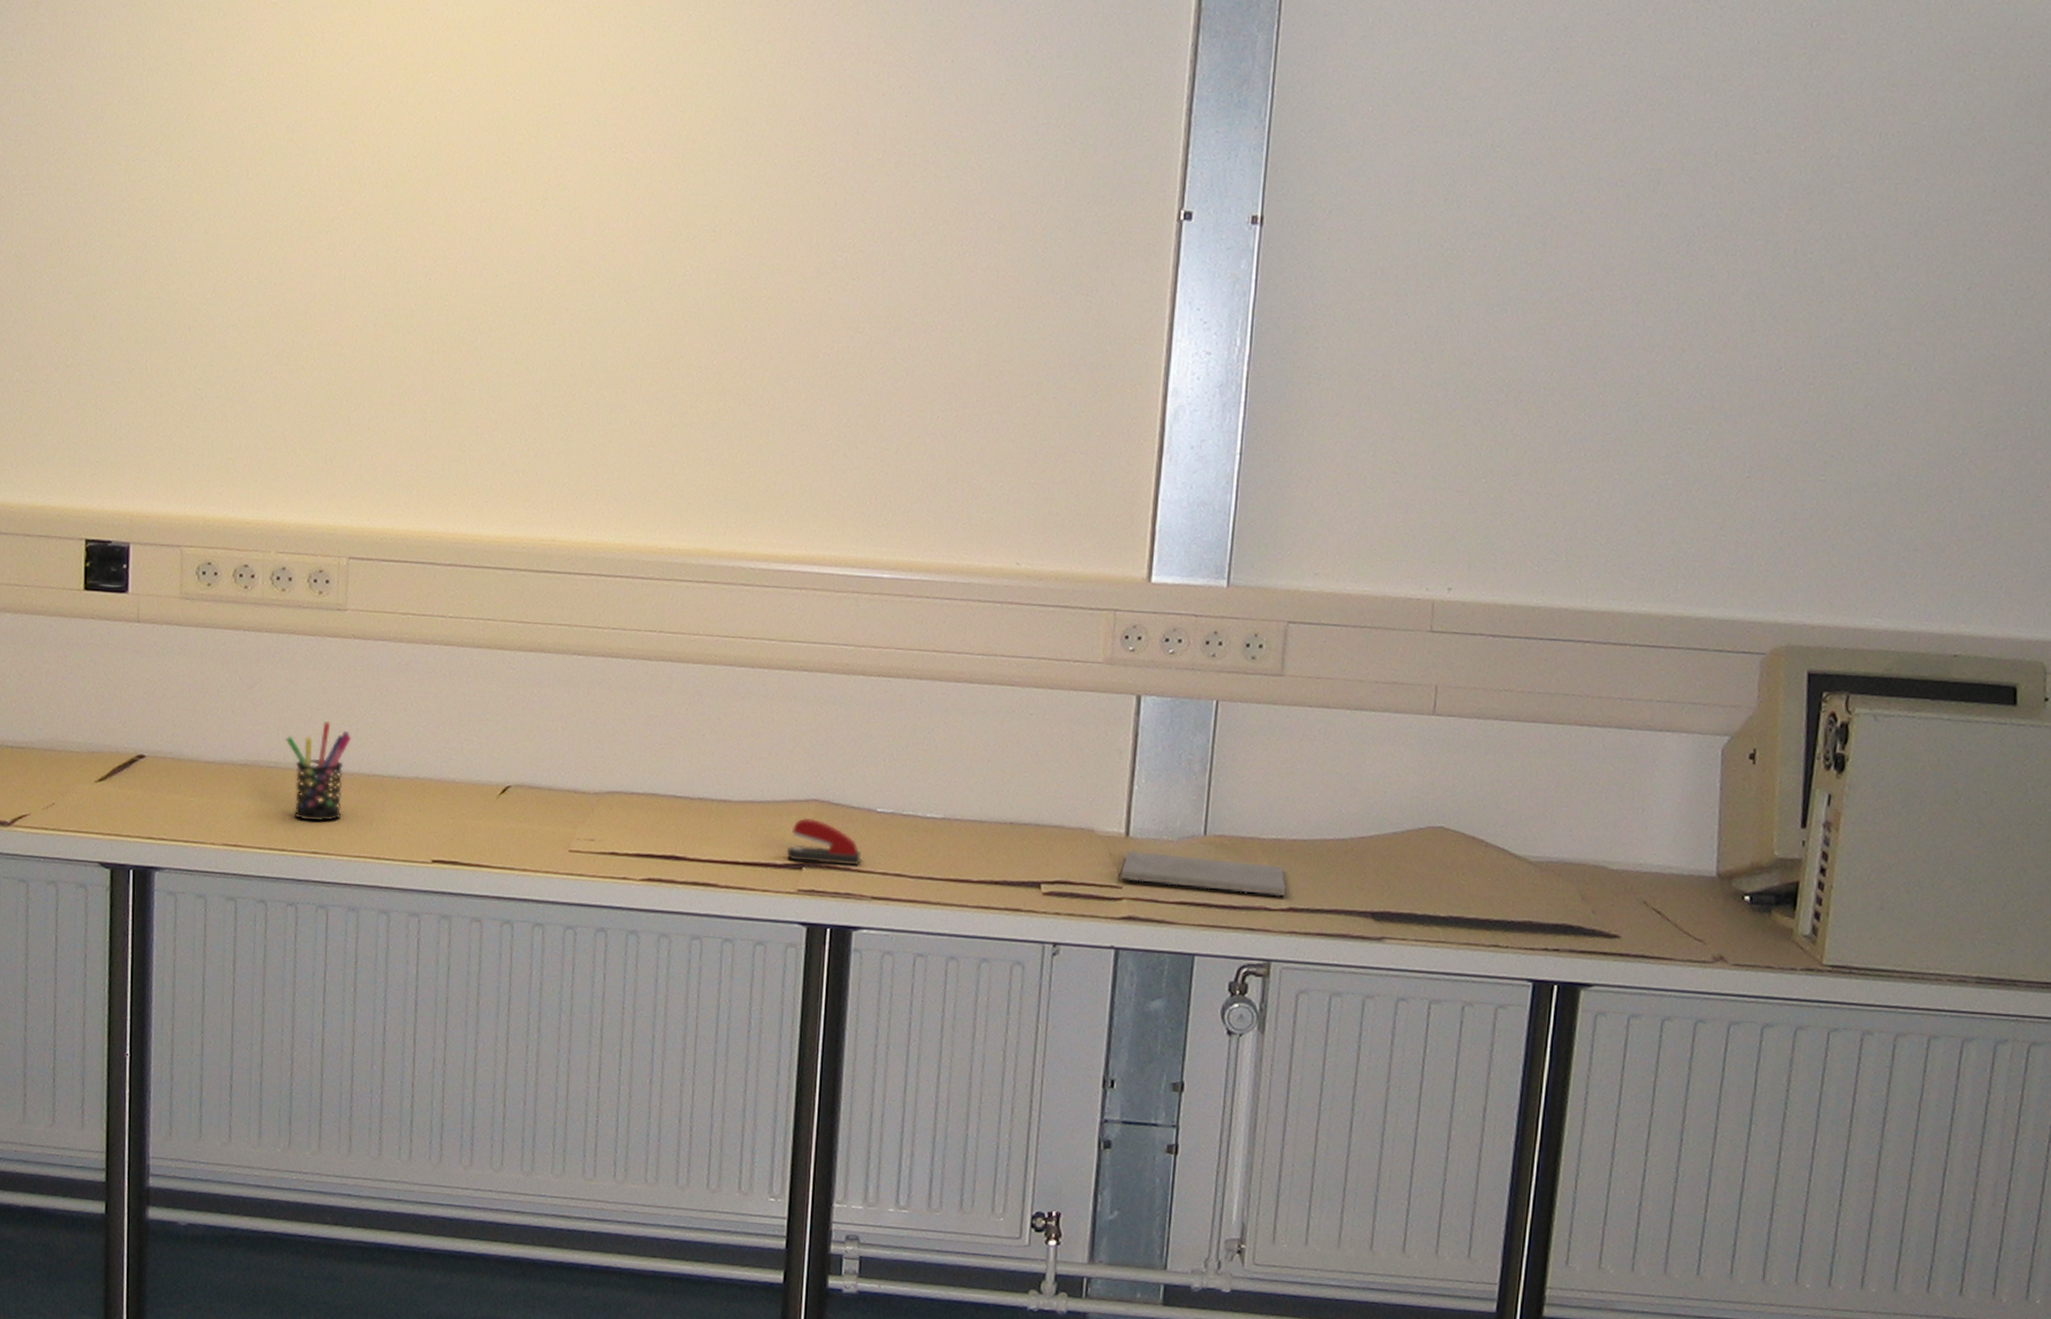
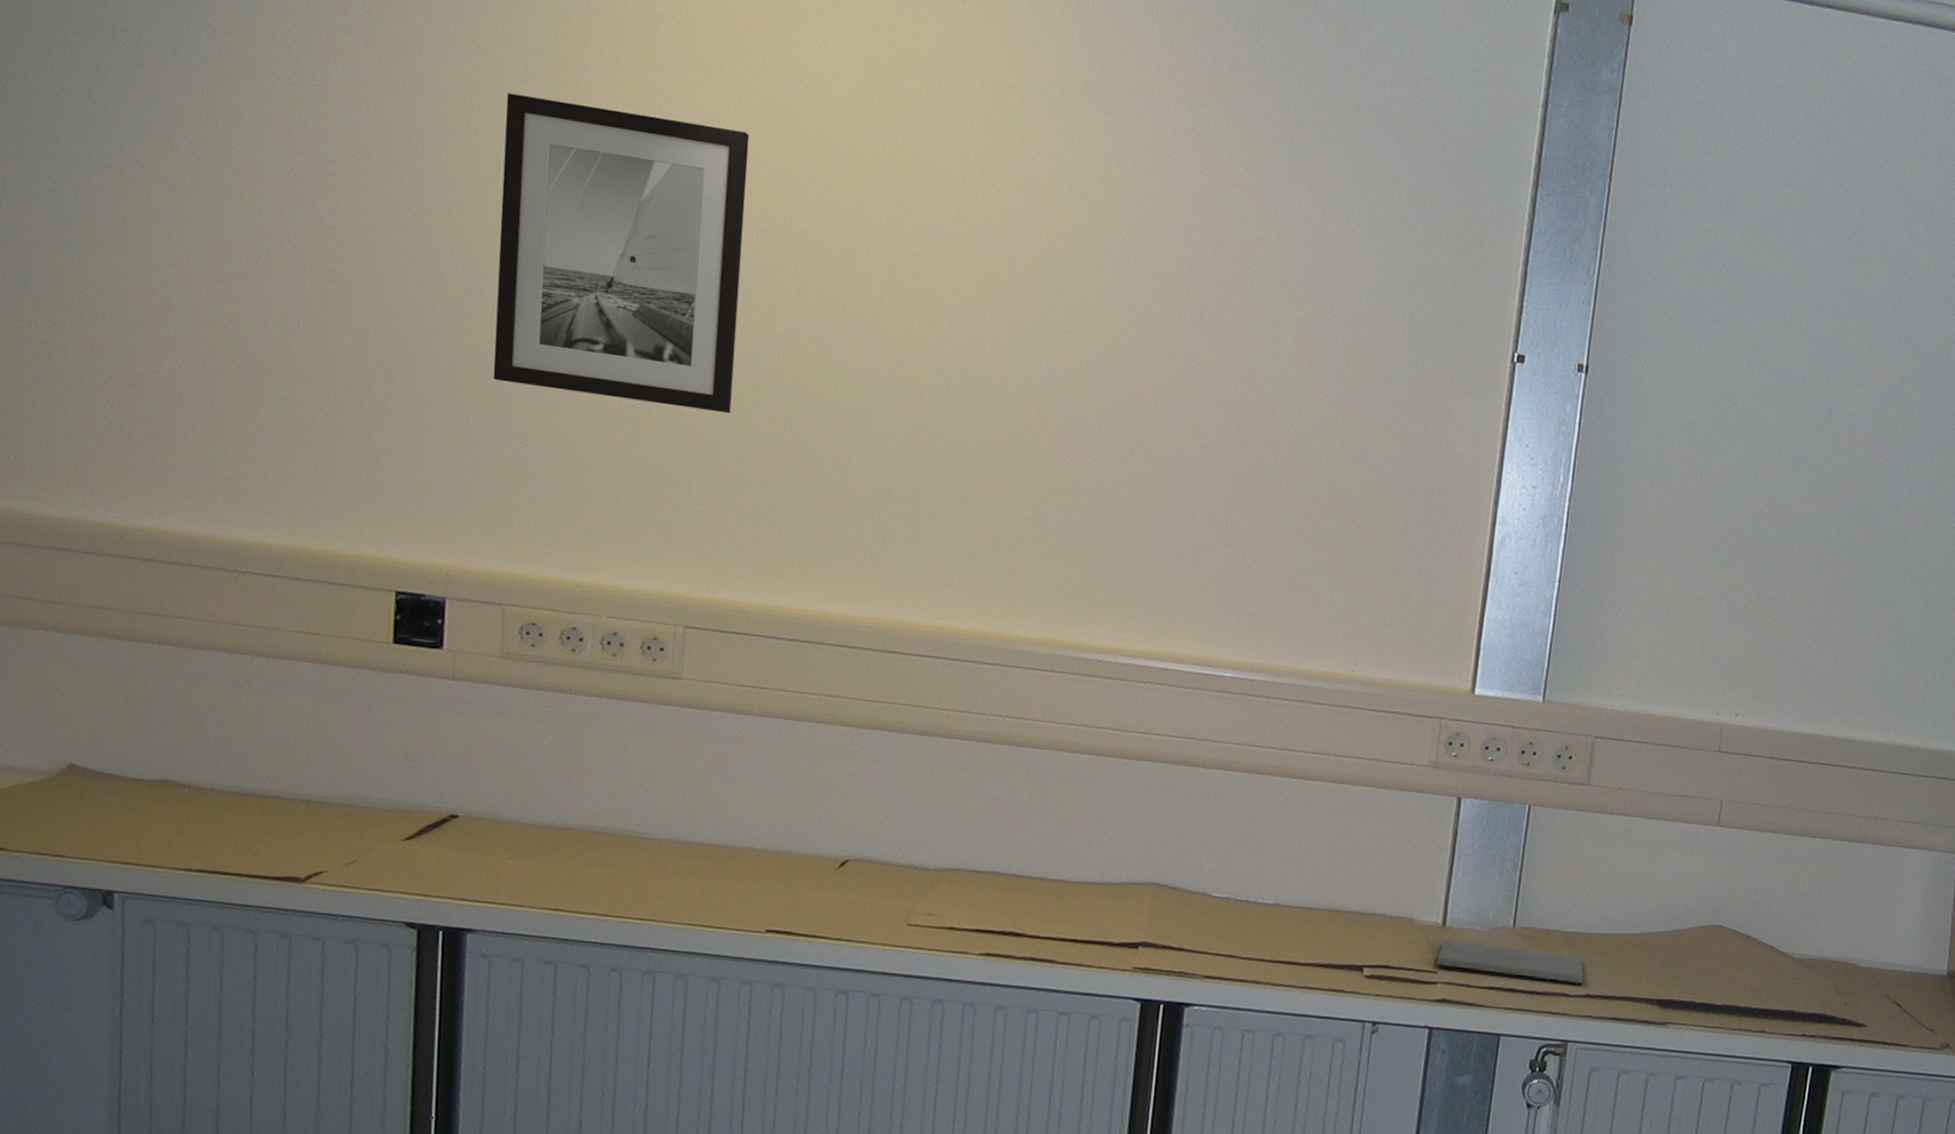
wall art: none [168,49,397,343] -> present [493,93,749,414]
pen holder: present [285,722,352,822] -> none [613,789,685,889]
stapler: present [786,818,861,865] -> none [1123,900,1195,946]

